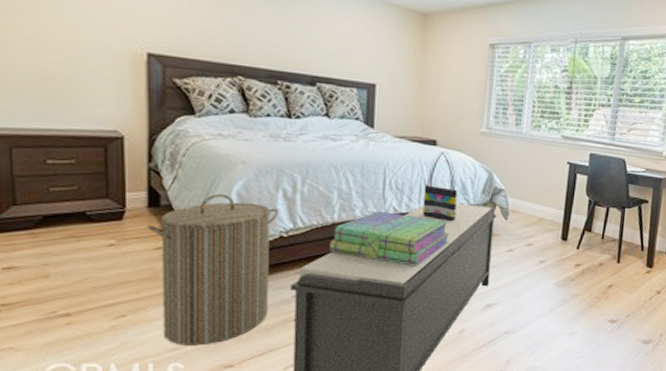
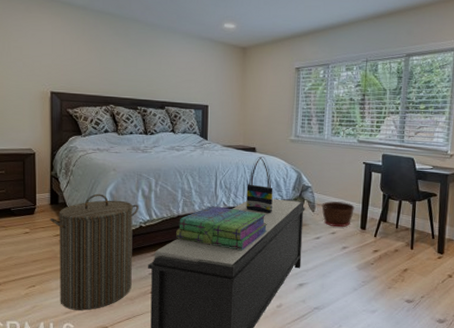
basket: none [516,207,555,238] -> present [321,201,355,228]

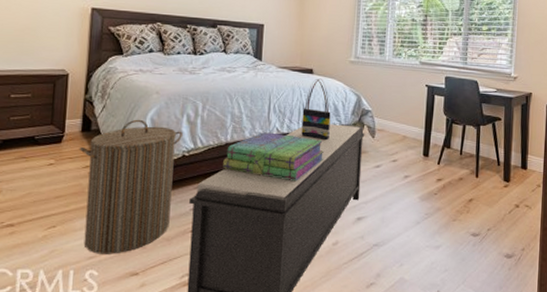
basket: present [321,201,355,228] -> none [382,126,417,155]

